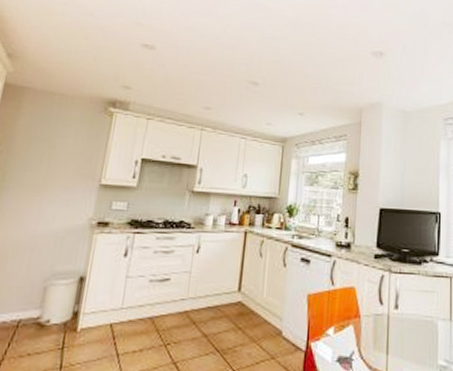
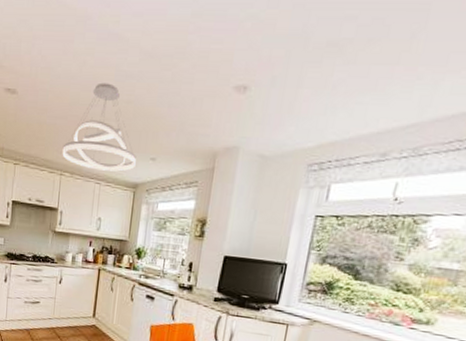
pendant light: none [203,43,284,126] -> present [62,82,136,172]

